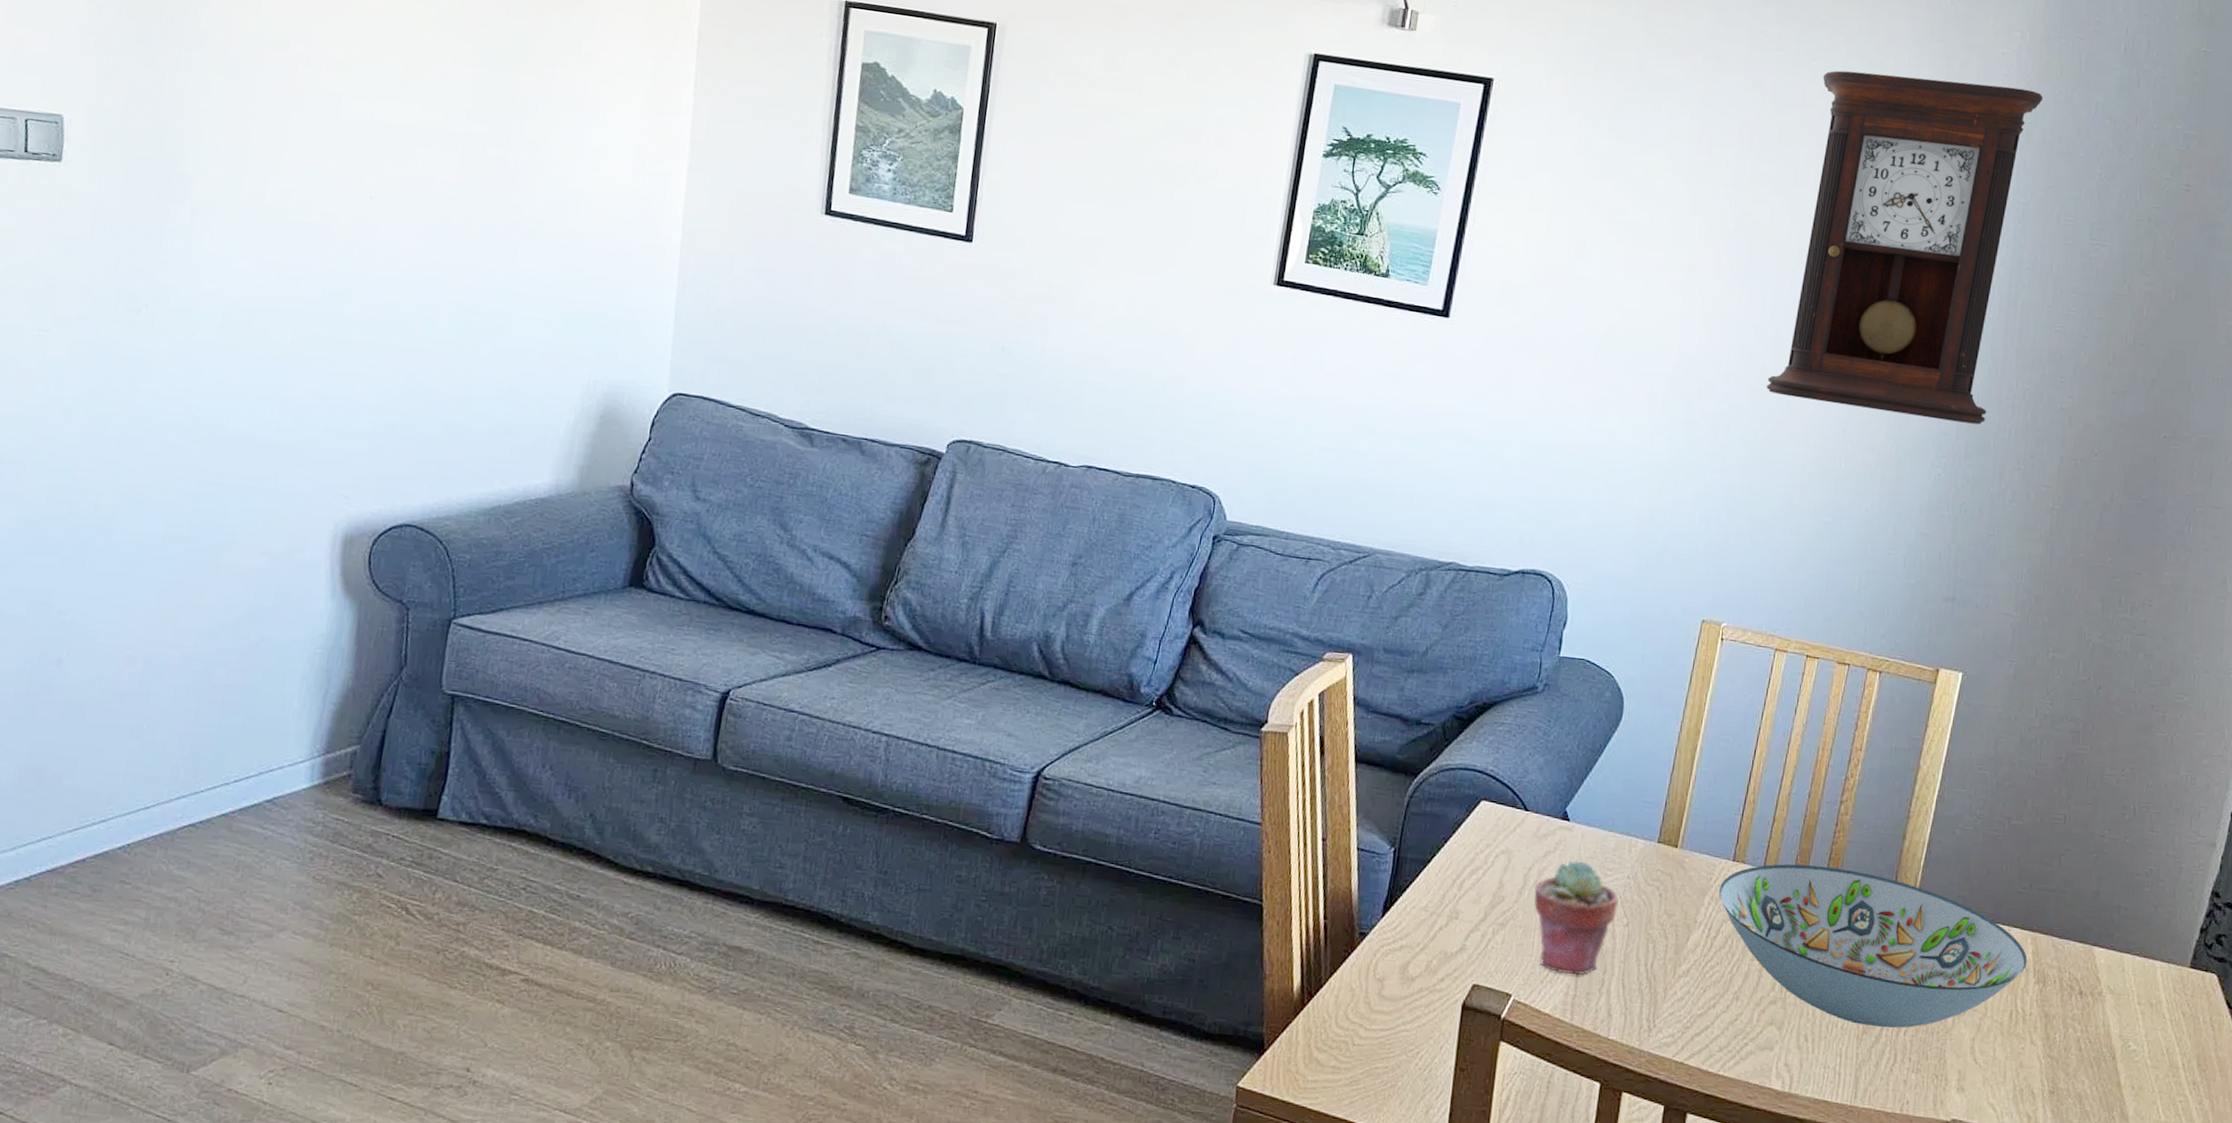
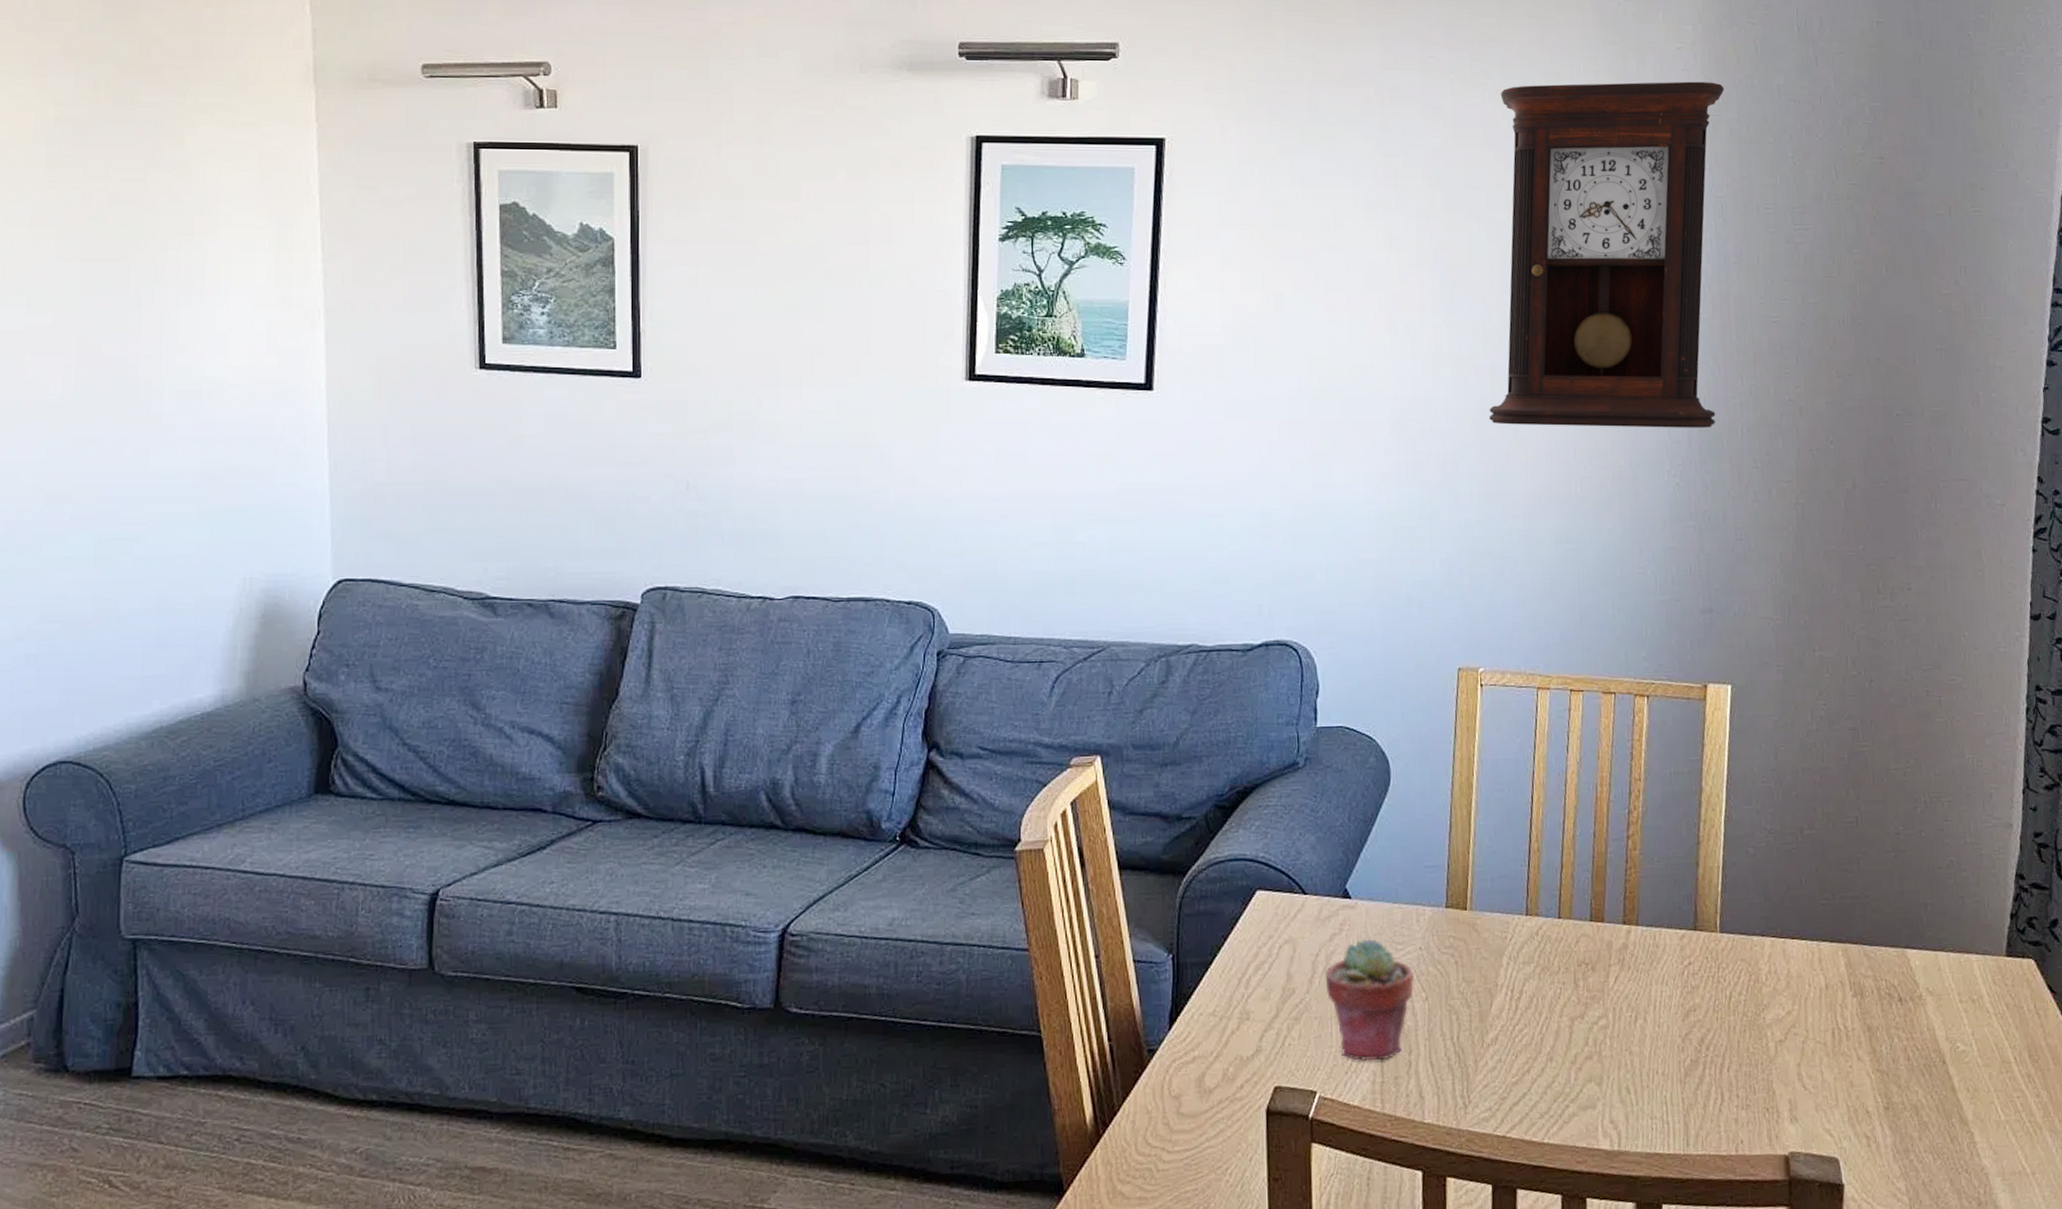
decorative bowl: present [1718,864,2028,1029] -> none [1515,906,1842,1068]

